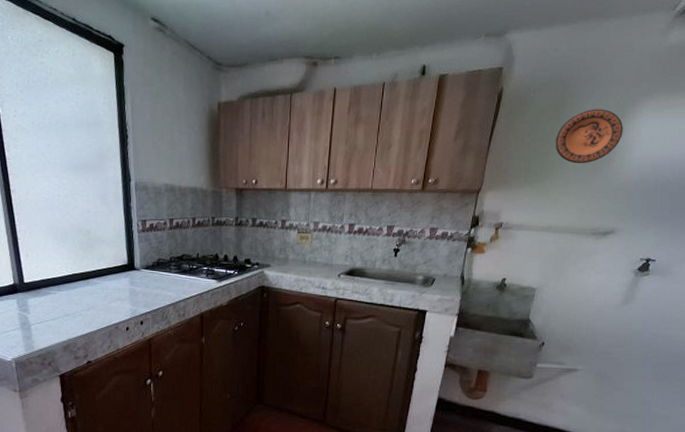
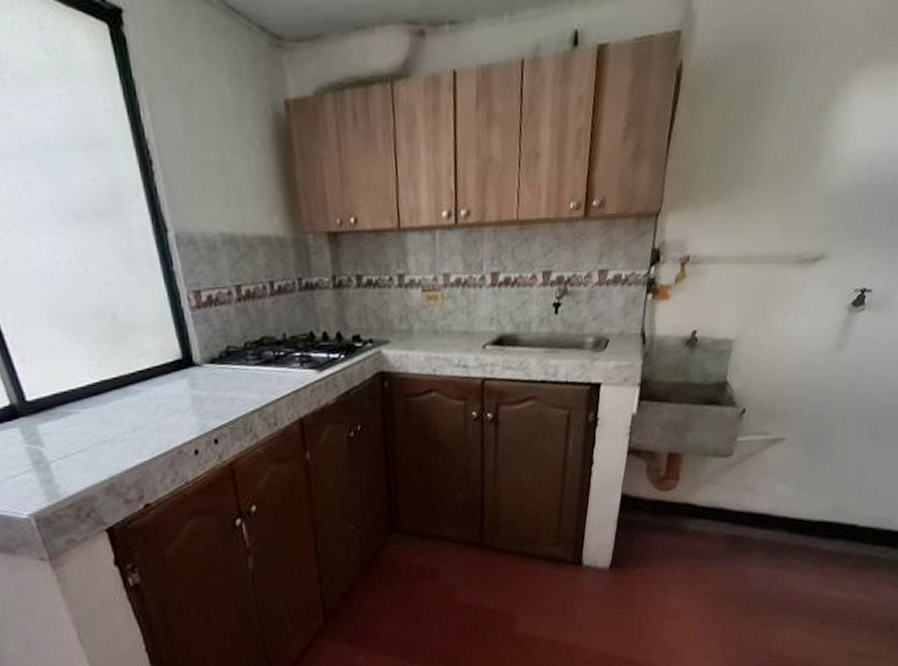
decorative plate: present [555,109,623,164] -> none [751,87,834,167]

